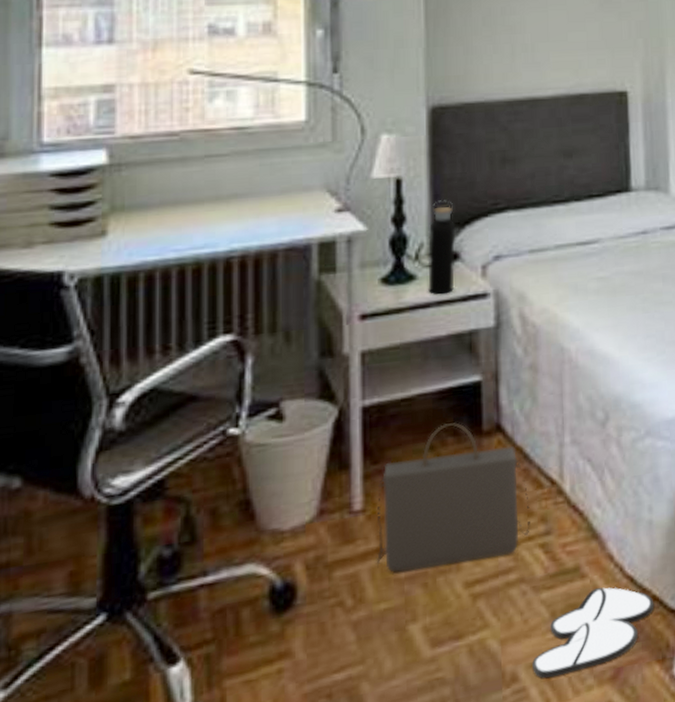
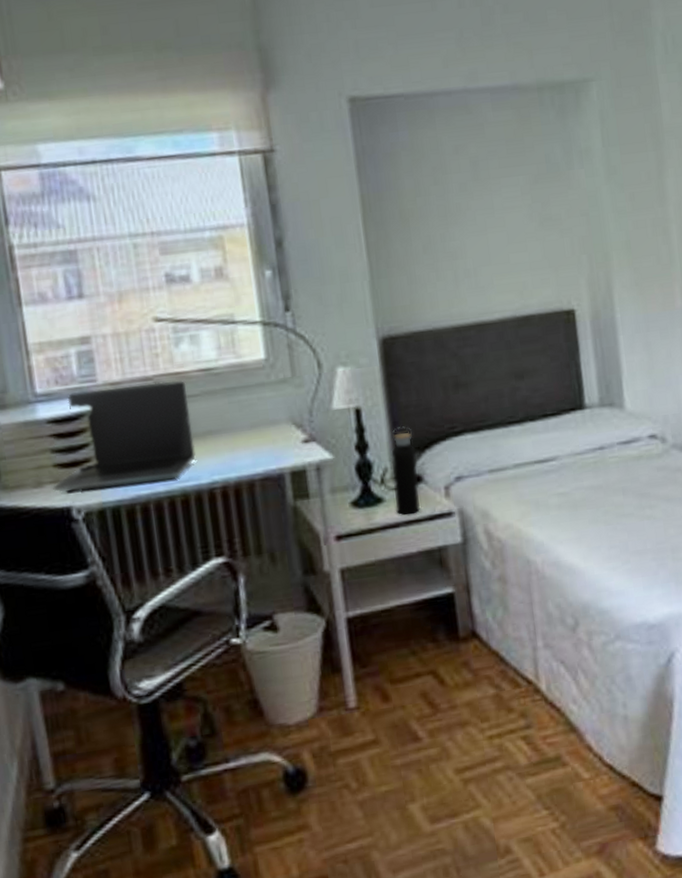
laptop computer: none [45,138,215,255] -> present [53,381,195,493]
shopping bag: present [376,423,530,573] -> none [369,630,512,761]
slippers: present [532,587,654,678] -> none [523,774,634,851]

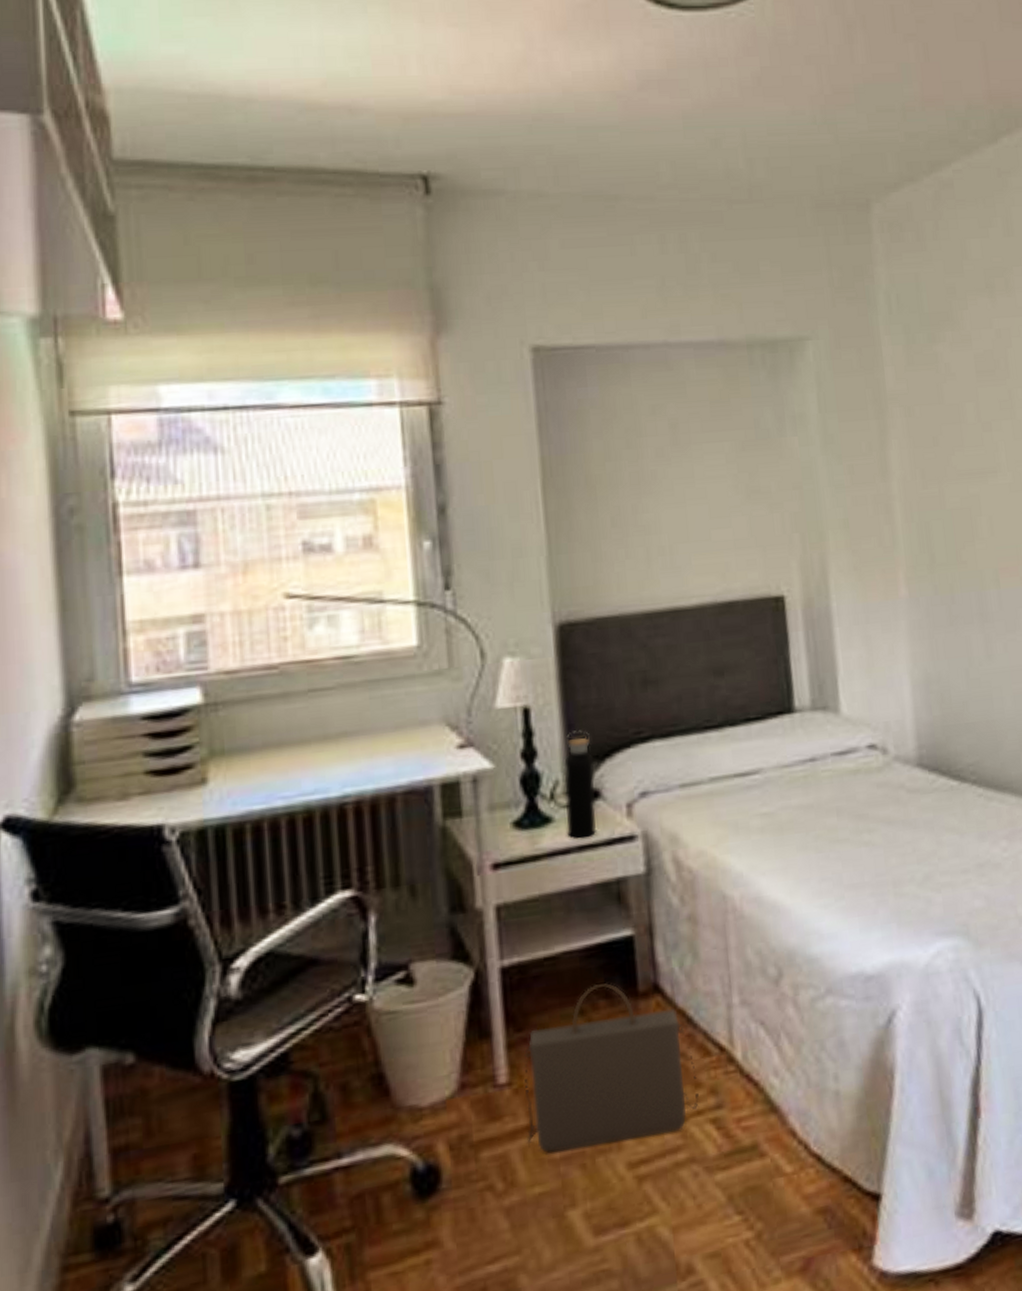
laptop computer: present [53,381,195,493] -> none [142,670,325,807]
shopping bag: none [369,630,512,761] -> present [524,983,699,1153]

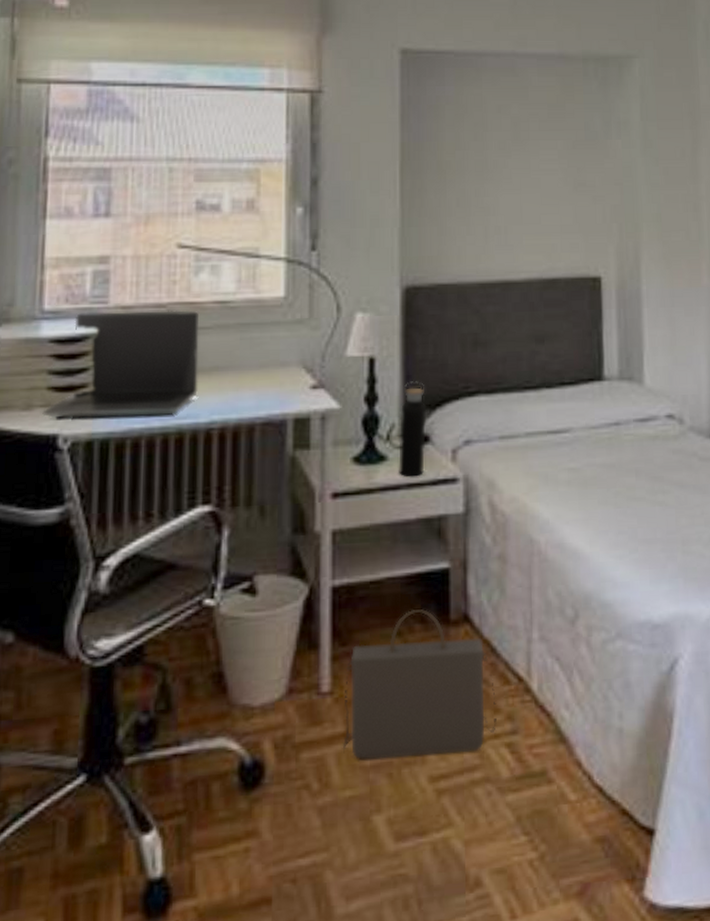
laptop computer: none [142,670,325,807] -> present [42,310,200,418]

